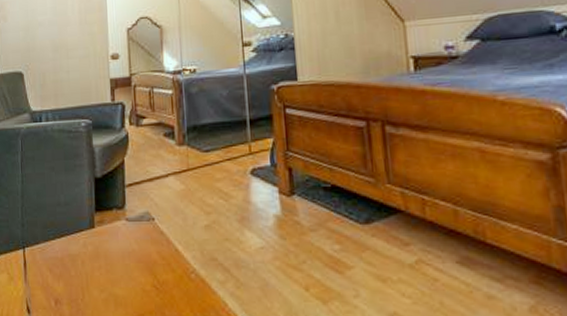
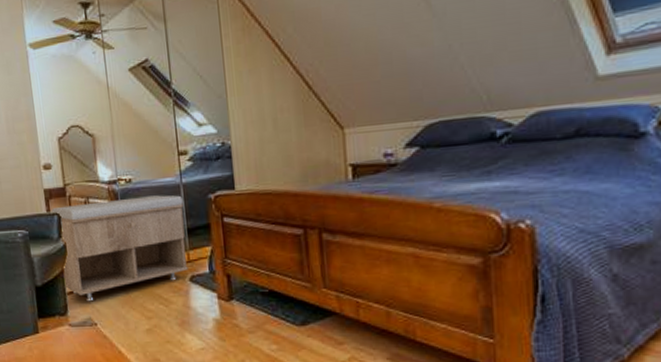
storage bench: none [116,85,250,195] -> present [51,195,188,302]

